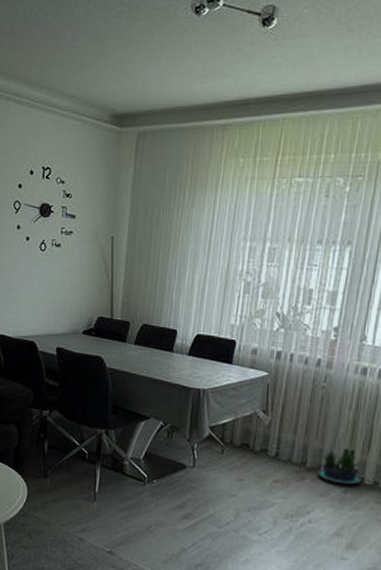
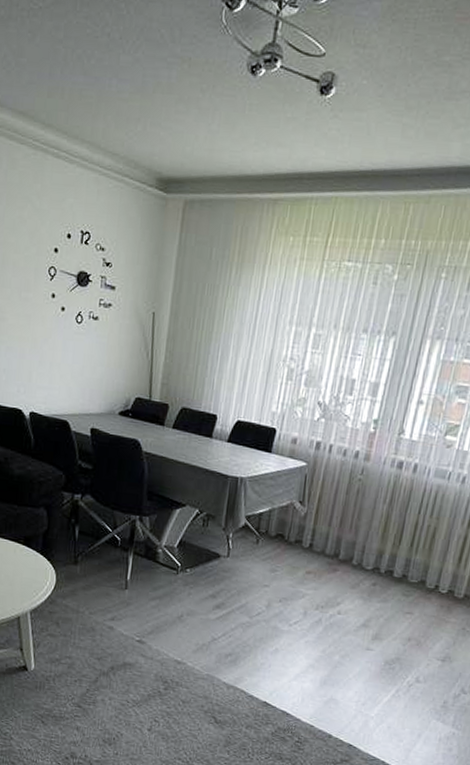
potted plant: present [318,448,363,485] -> none [350,541,393,578]

